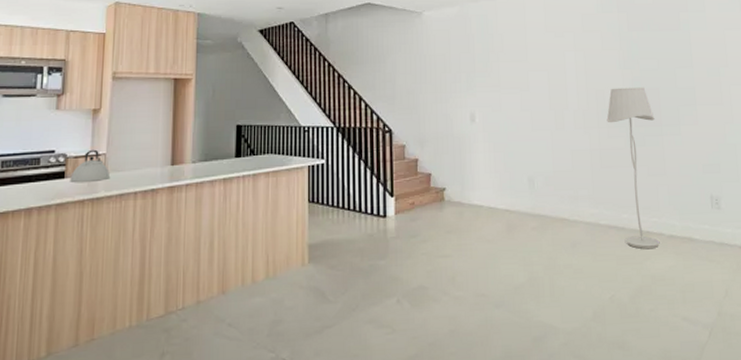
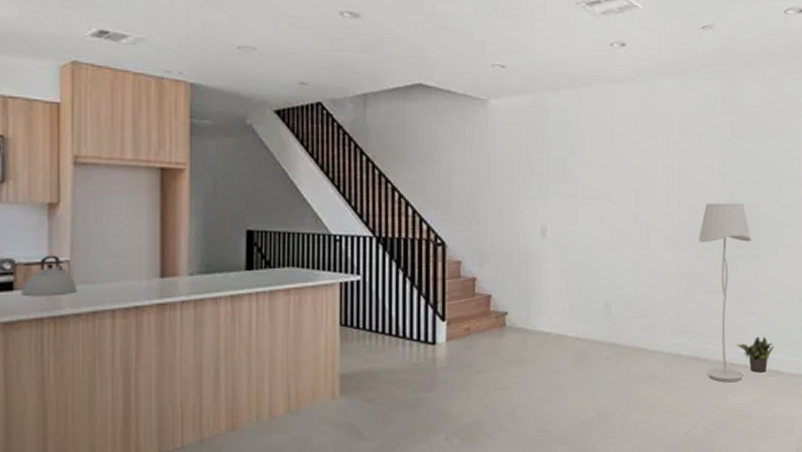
potted plant: none [650,205,686,240] -> present [736,336,775,373]

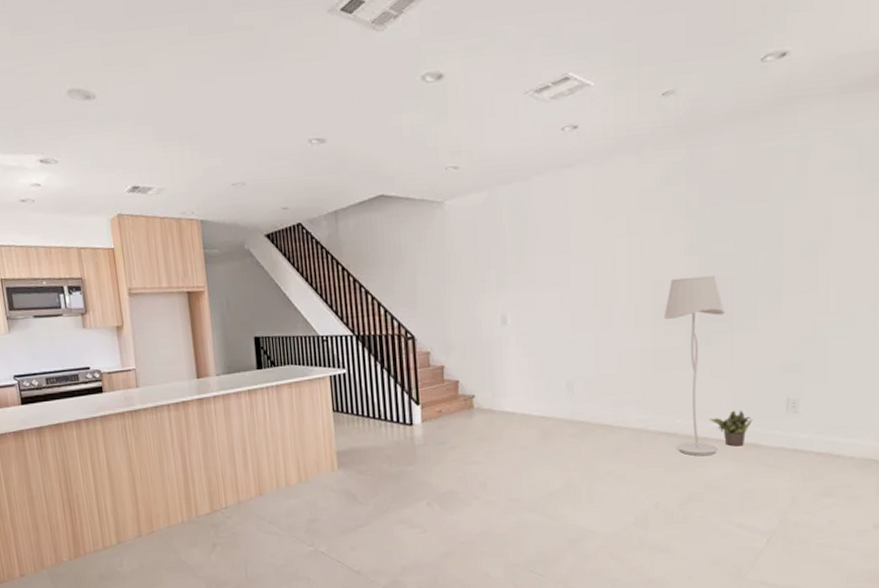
kettle: present [21,255,76,297] -> none [108,365,143,397]

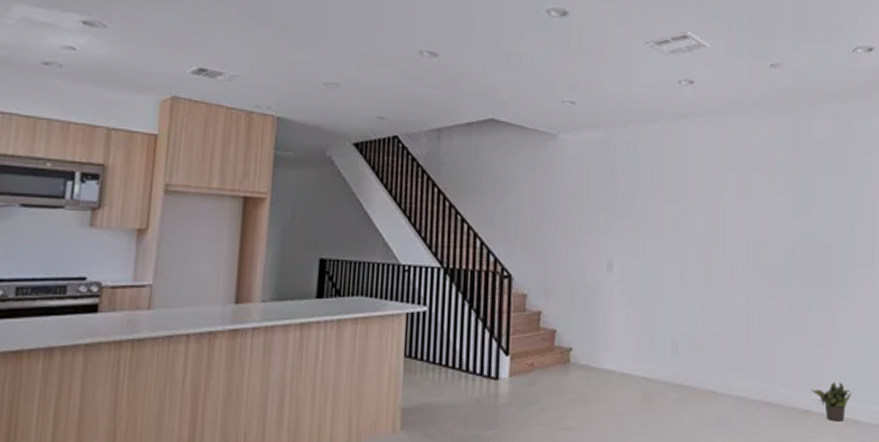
floor lamp: present [664,275,725,456] -> none [769,240,825,431]

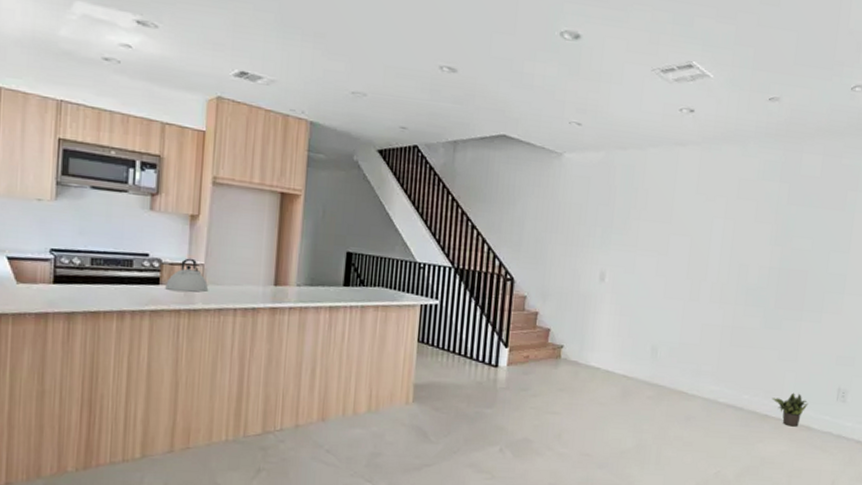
kettle: none [104,279,156,320] -> present [165,258,208,293]

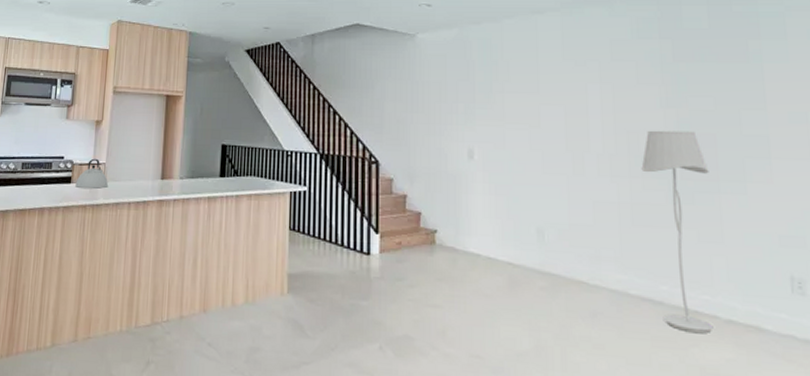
floor lamp: none [740,264,797,433] -> present [641,130,714,334]
potted plant: present [771,393,809,427] -> none [699,283,752,327]

